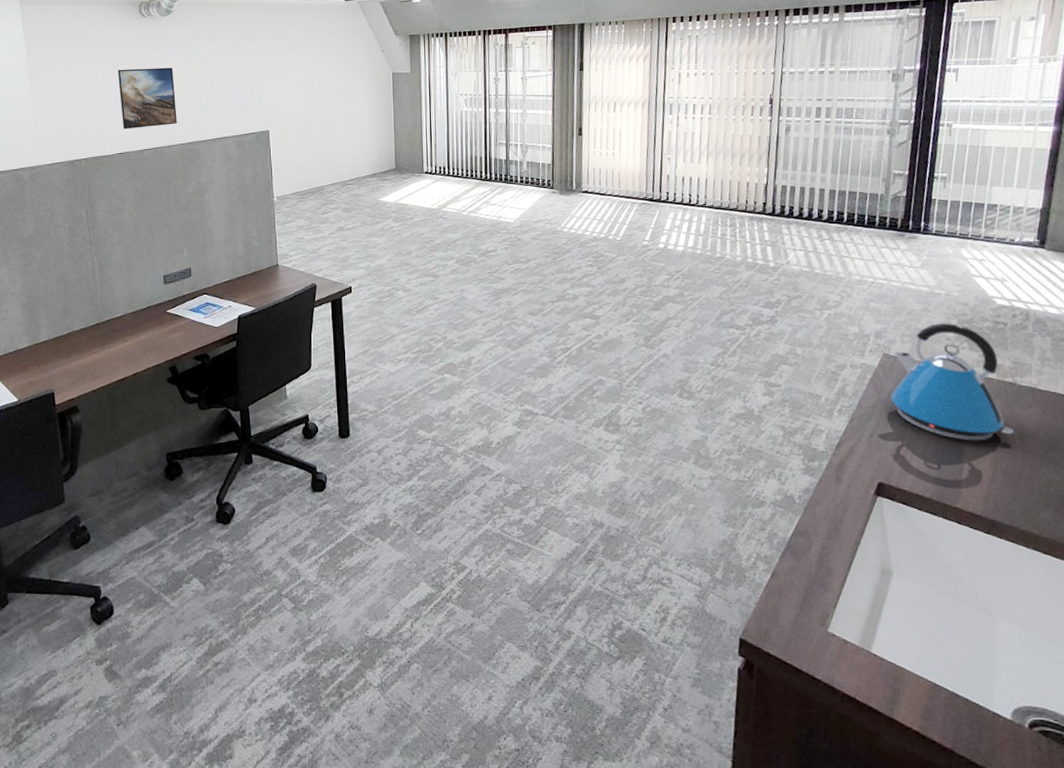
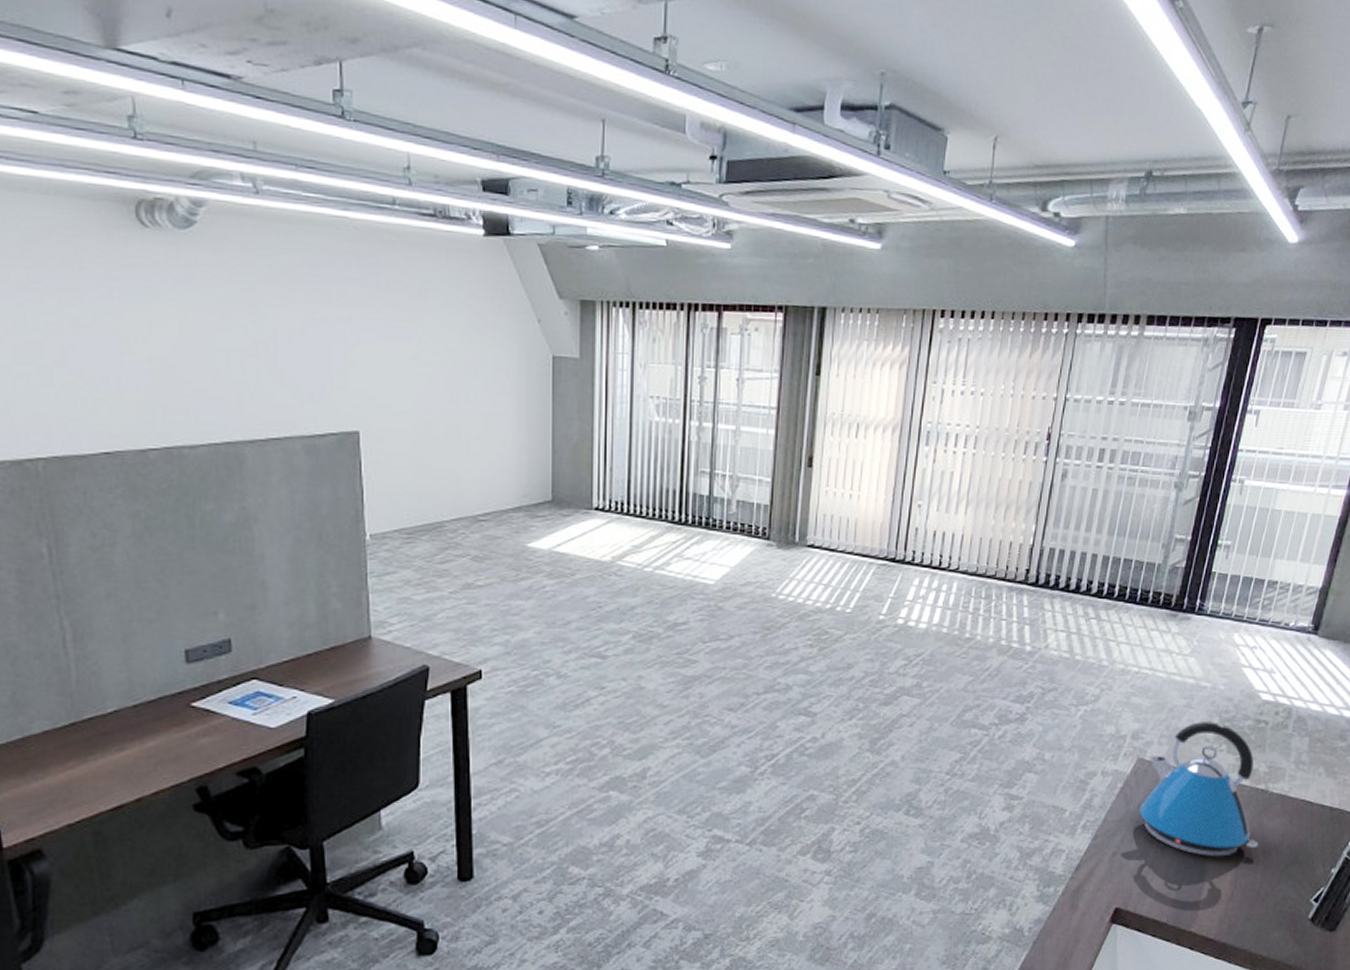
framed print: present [117,67,177,130] -> none [98,312,205,415]

